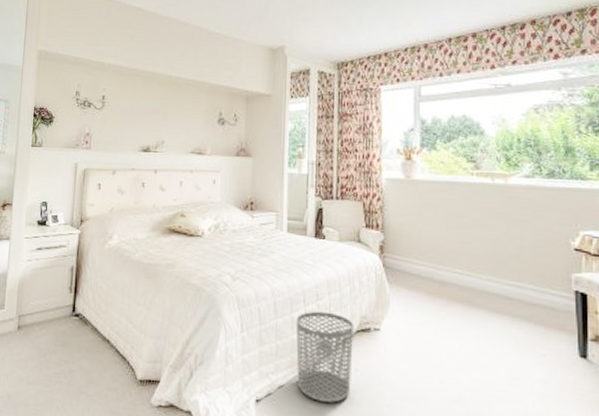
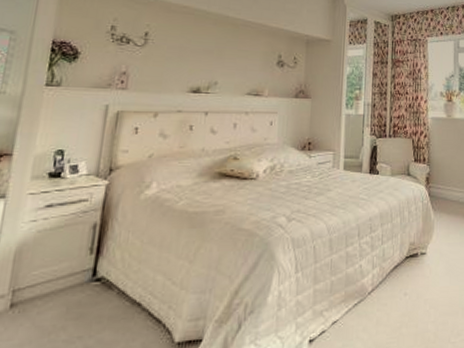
waste bin: present [295,311,354,403] -> none [350,242,403,330]

